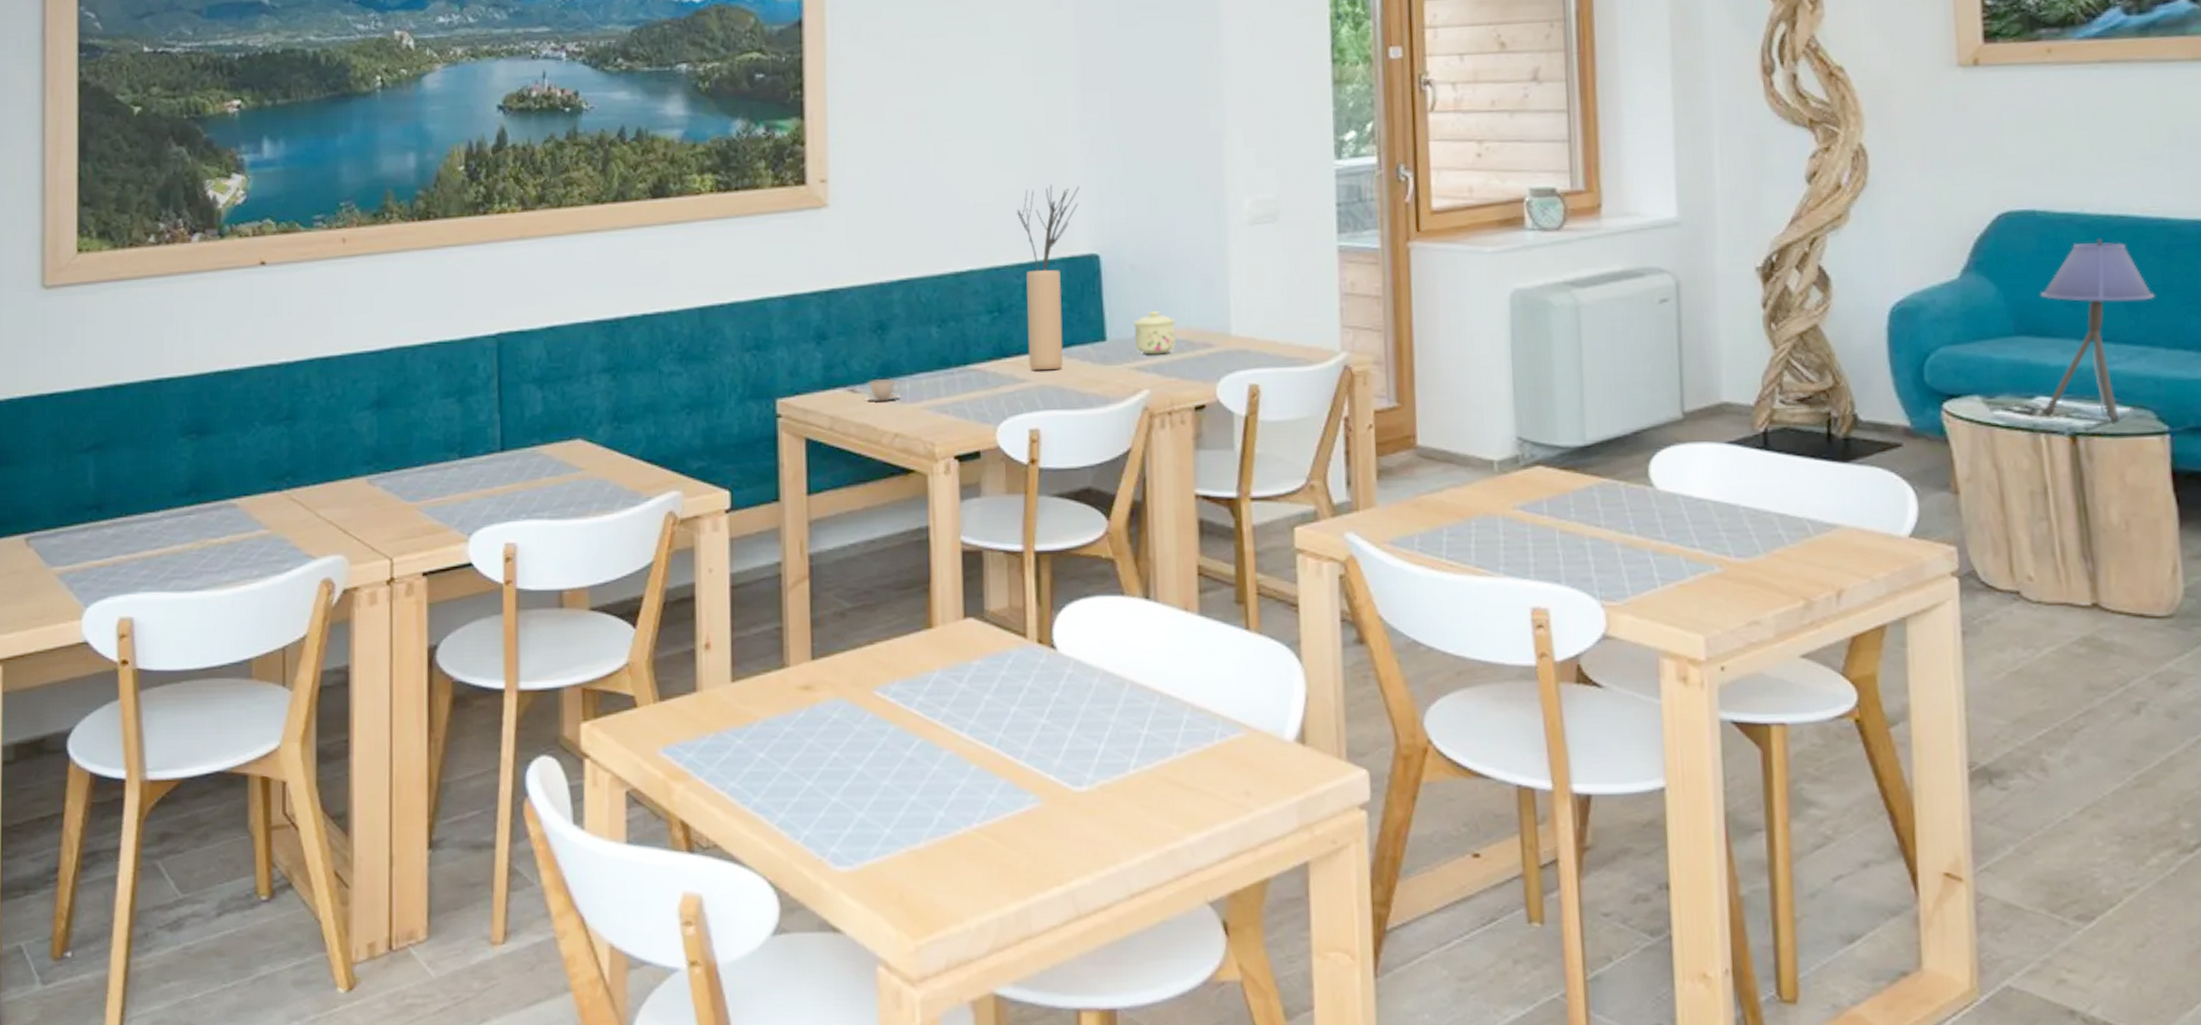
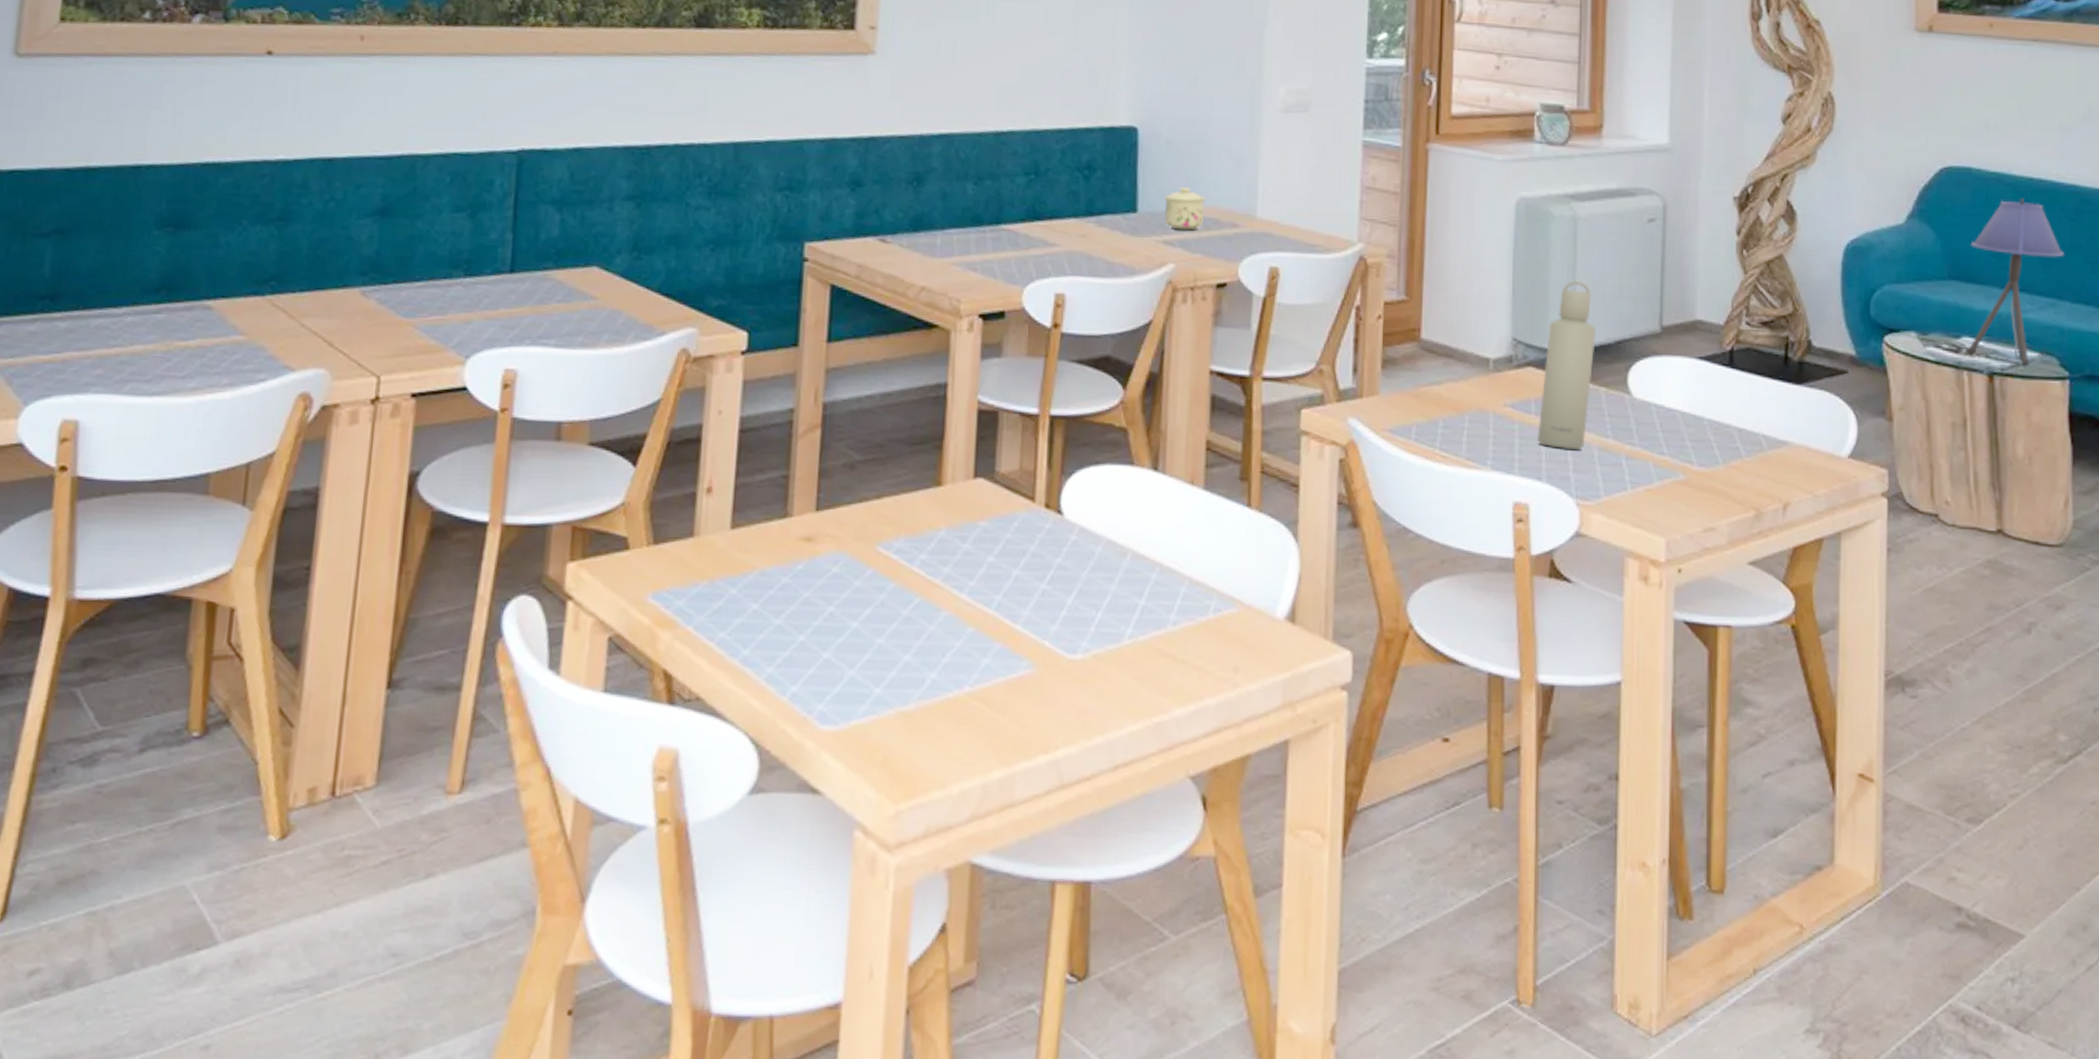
teacup: present [864,379,901,401] -> none [894,231,932,254]
vase: present [1017,184,1080,370] -> none [1060,54,1124,236]
bottle: none [1552,370,1610,550] -> present [1537,280,1596,450]

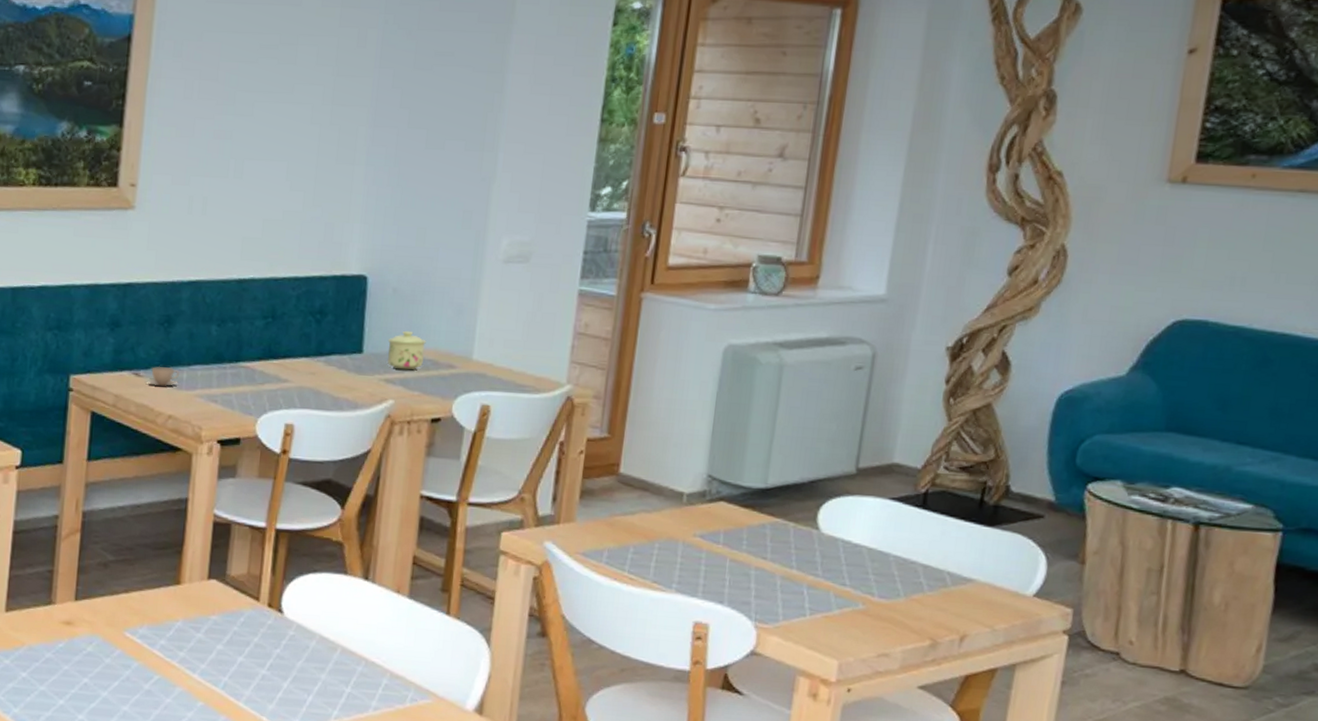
teacup: none [894,231,932,254] -> present [146,367,179,386]
bottle: present [1537,280,1596,450] -> none [723,423,791,578]
table lamp: present [1967,198,2065,367] -> none [1174,352,1299,518]

